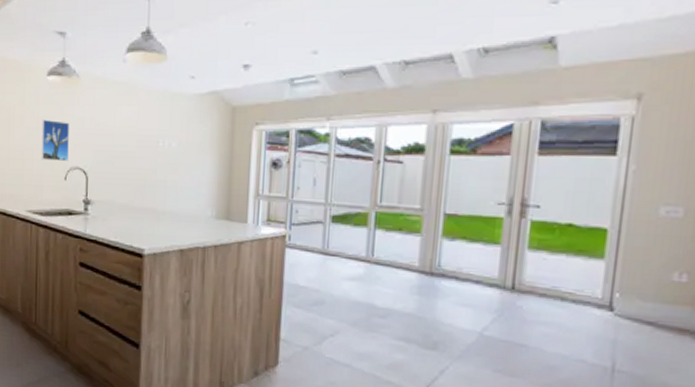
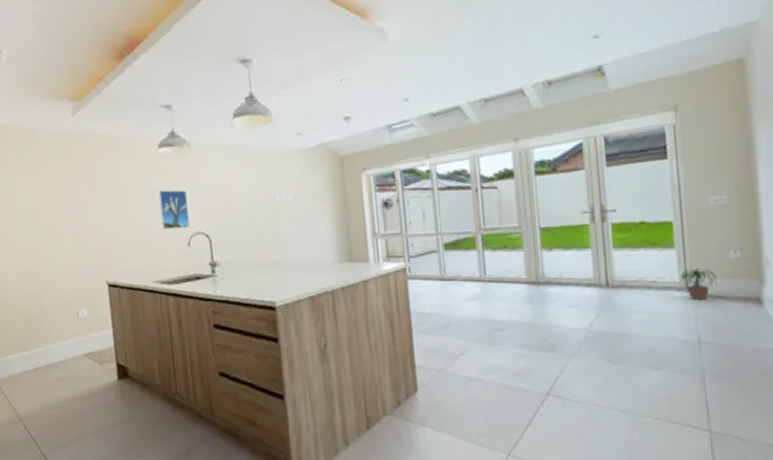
potted plant: none [604,286,652,323] -> present [681,268,720,300]

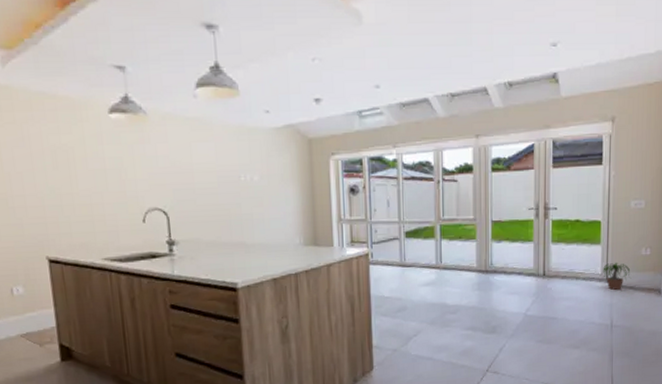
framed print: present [158,190,190,230] -> none [108,160,145,204]

